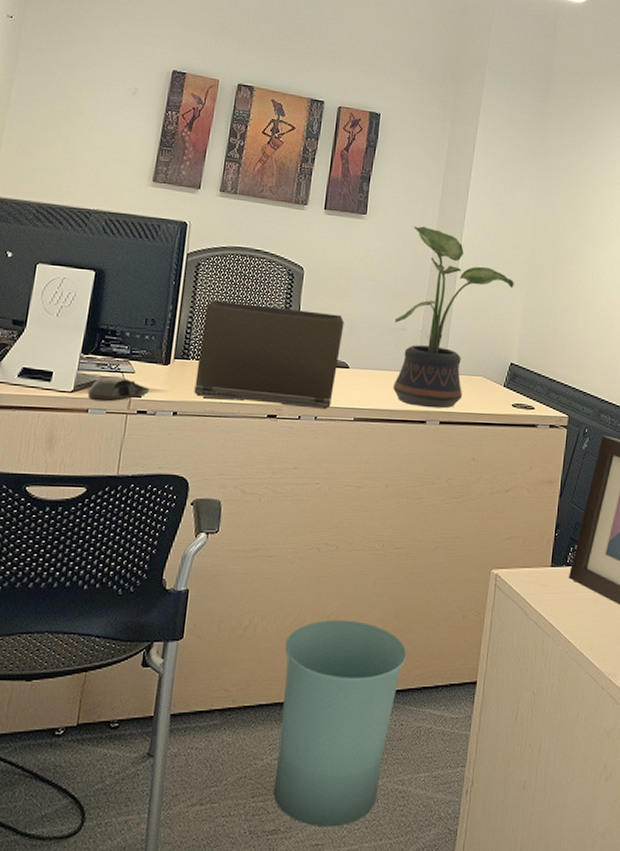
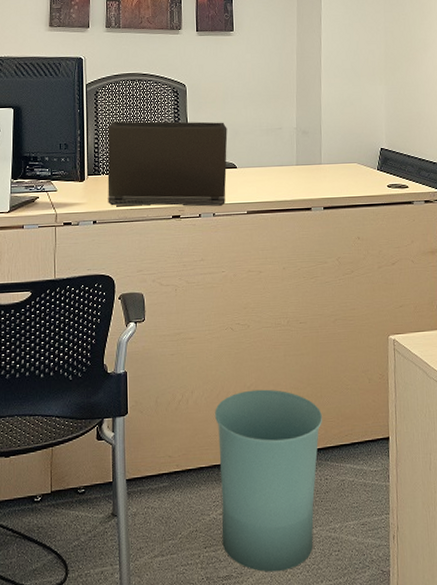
computer mouse: present [87,375,150,402] -> none [21,195,71,218]
potted plant: present [393,226,514,409] -> none [271,35,374,196]

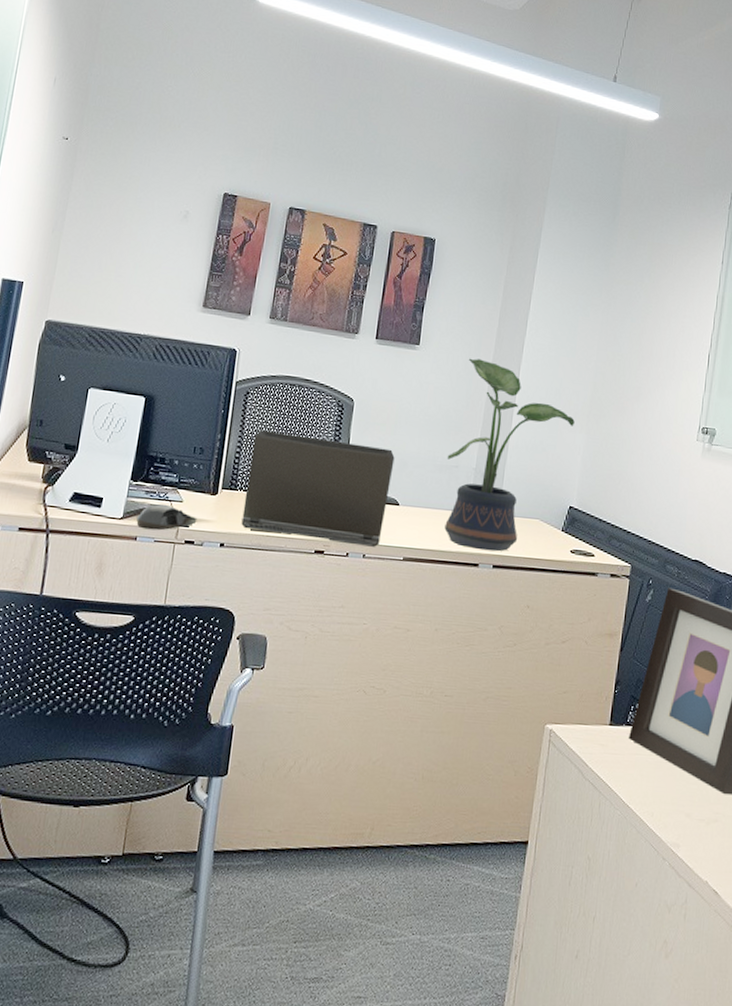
computer mouse: none [21,195,71,218] -> present [136,503,198,531]
waste bin: present [215,389,323,572] -> none [315,766,455,981]
potted plant: none [271,35,374,196] -> present [444,358,575,552]

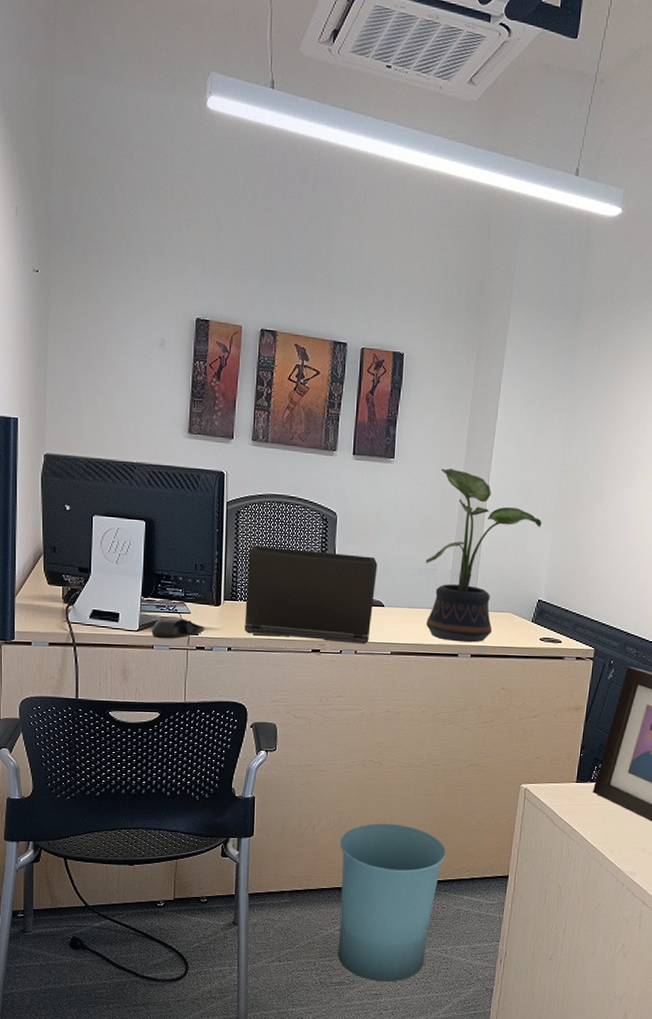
waste bin: none [315,766,455,981] -> present [337,823,447,982]

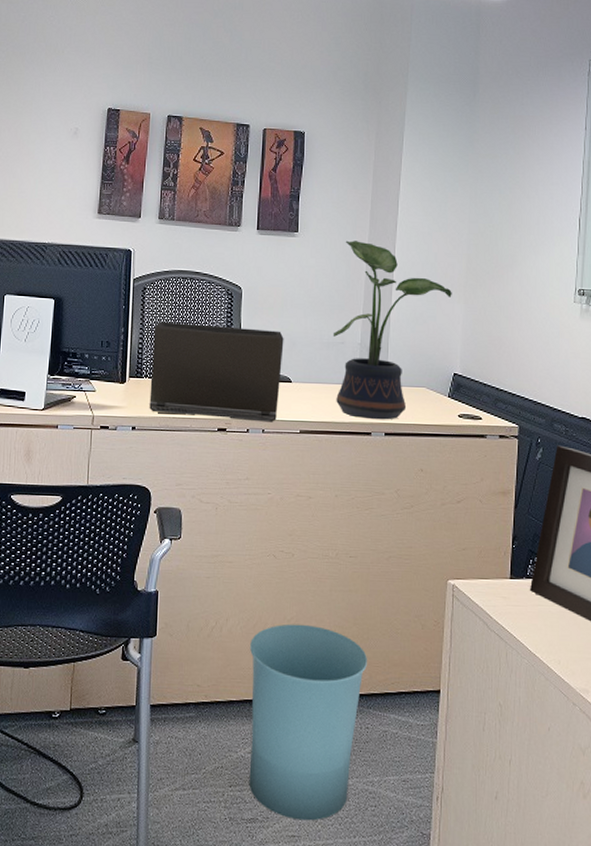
computer mouse: present [151,615,205,639] -> none [56,394,110,419]

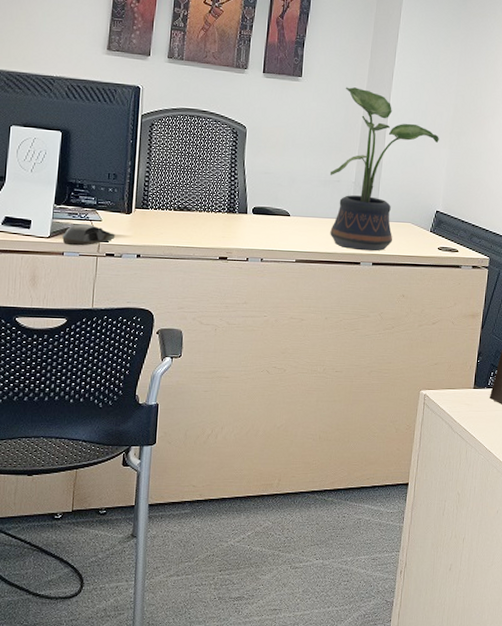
computer mouse: none [56,394,110,419] -> present [62,223,116,246]
laptop computer: present [149,321,284,422] -> none [154,156,285,252]
waste bin: present [249,624,368,821] -> none [237,430,348,596]

